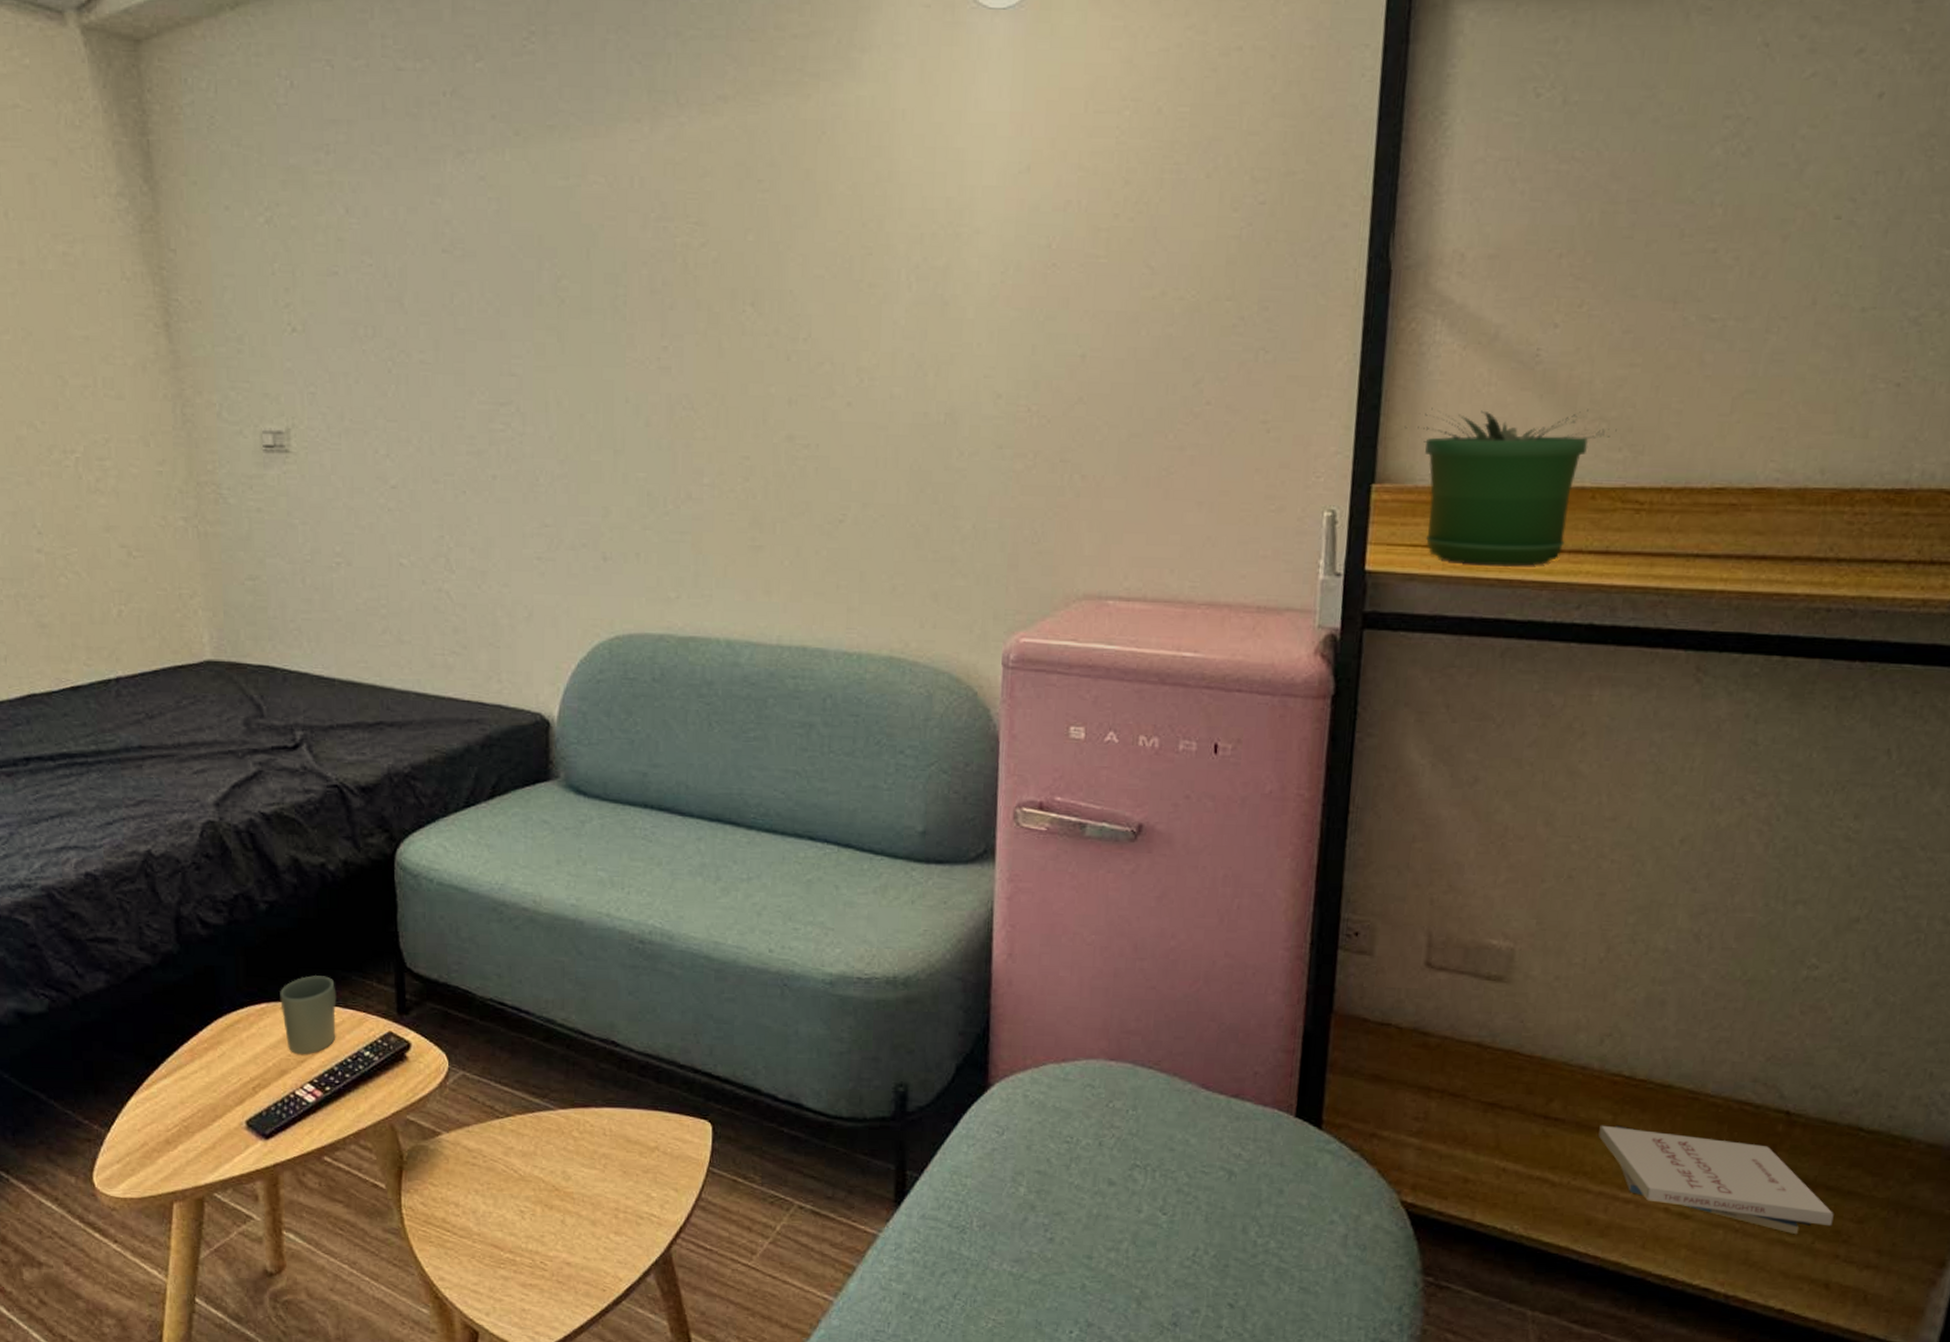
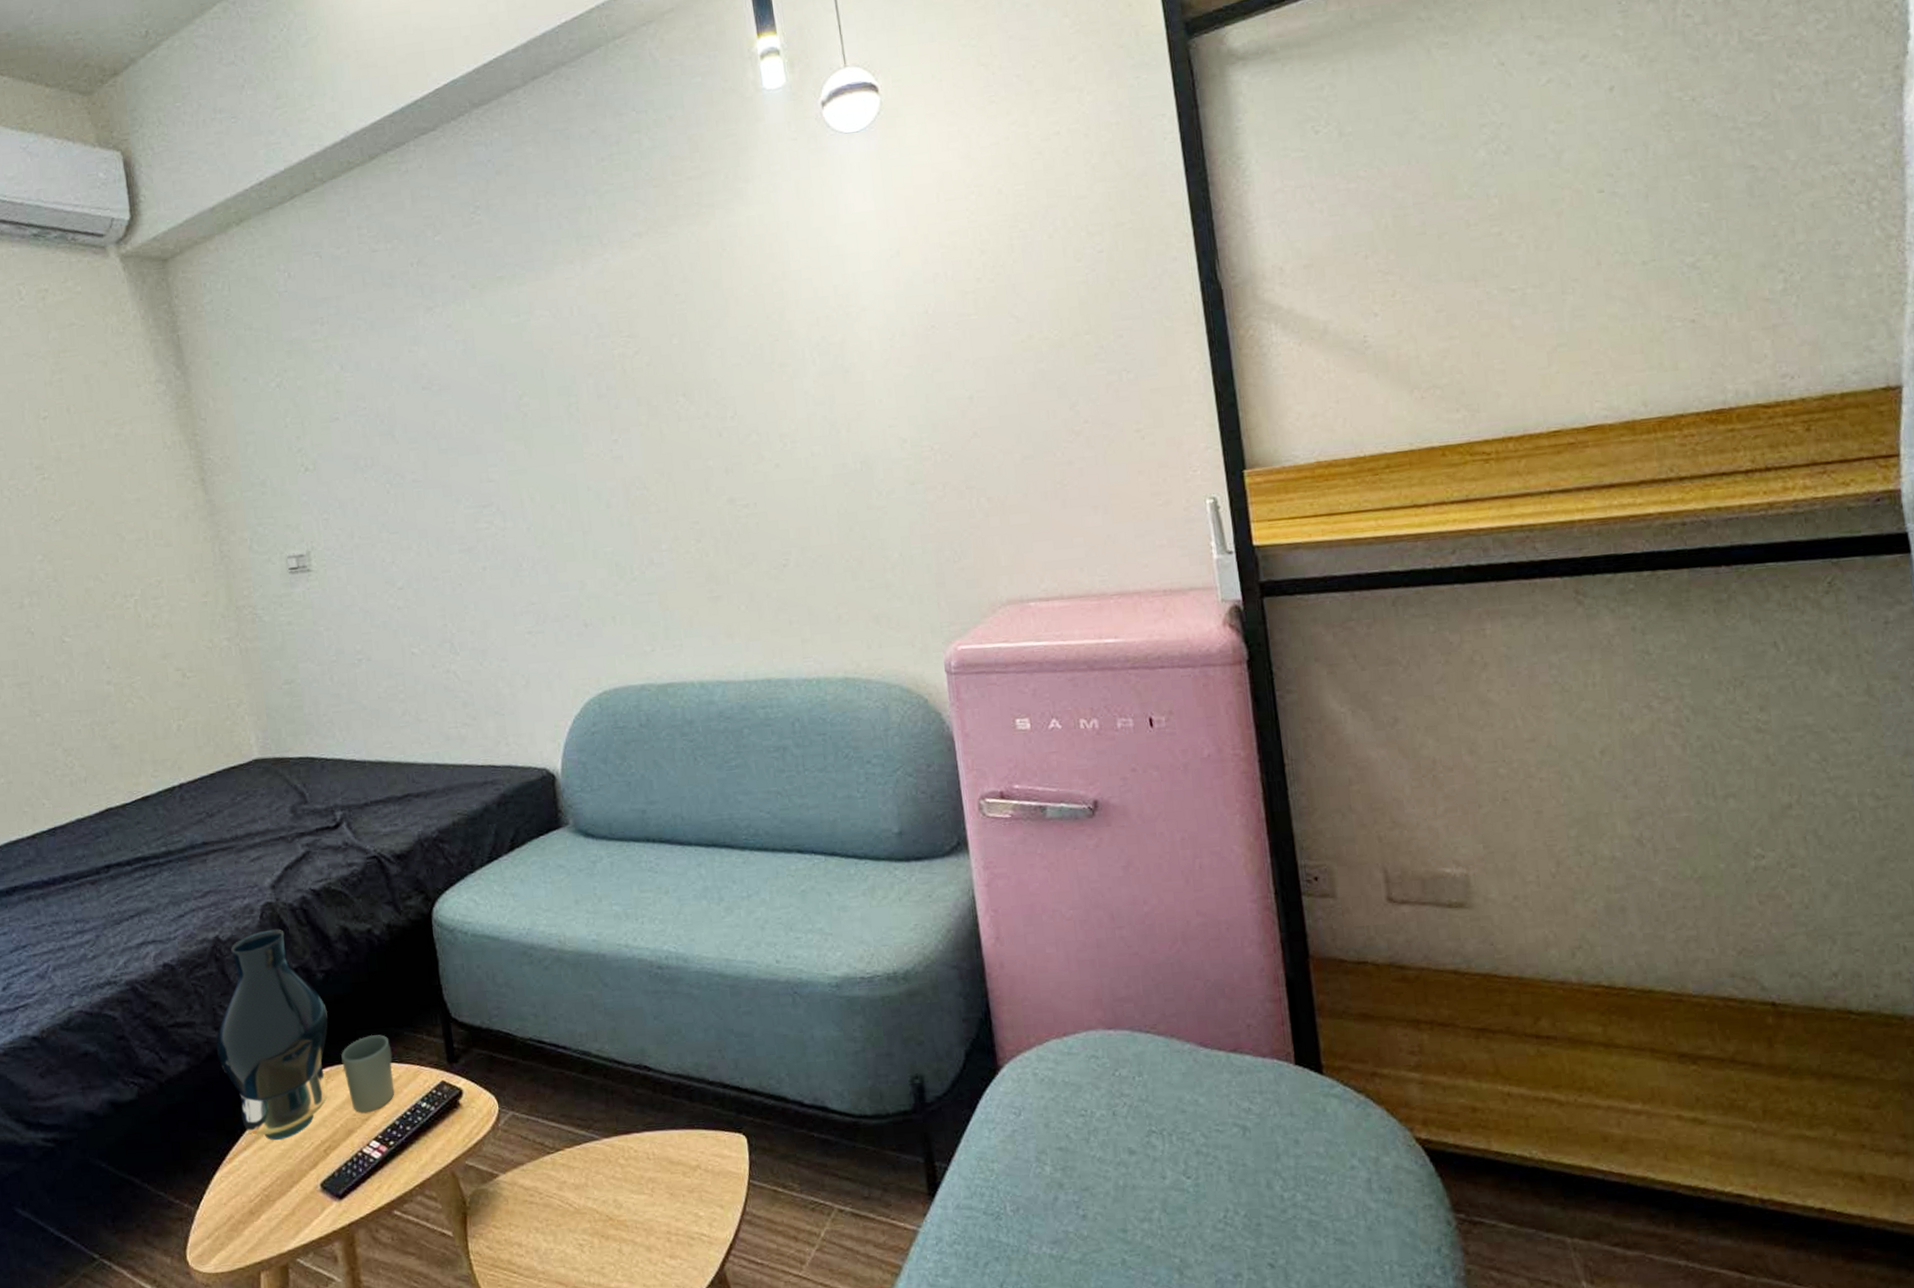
vase: none [140,850,268,1072] -> present [216,929,328,1140]
planter: present [1420,410,1610,566] -> none [1276,383,1446,528]
books: present [1598,1125,1834,1235] -> none [1592,1036,1849,1128]

